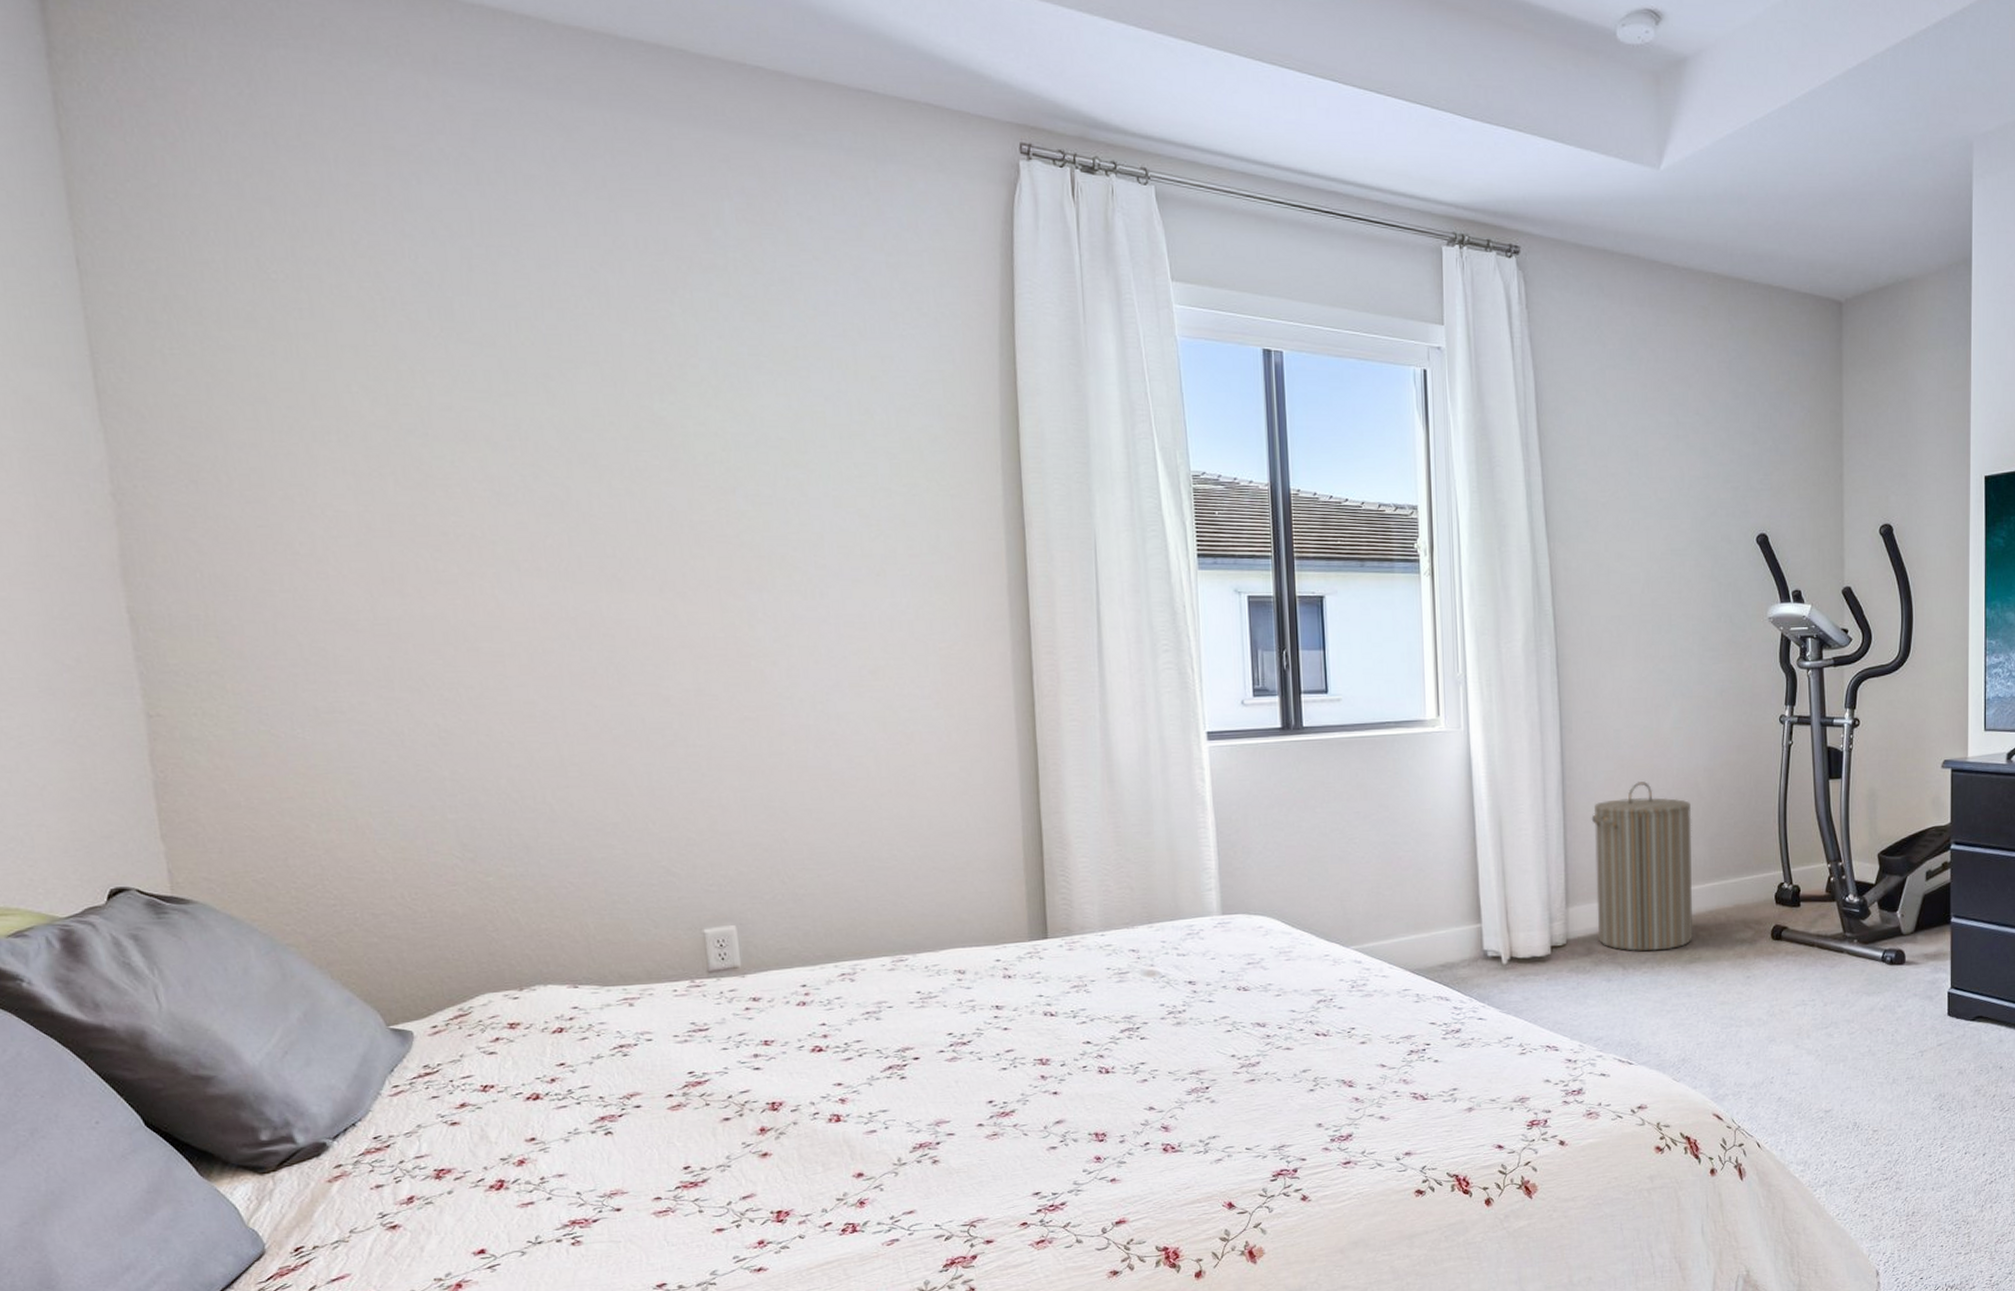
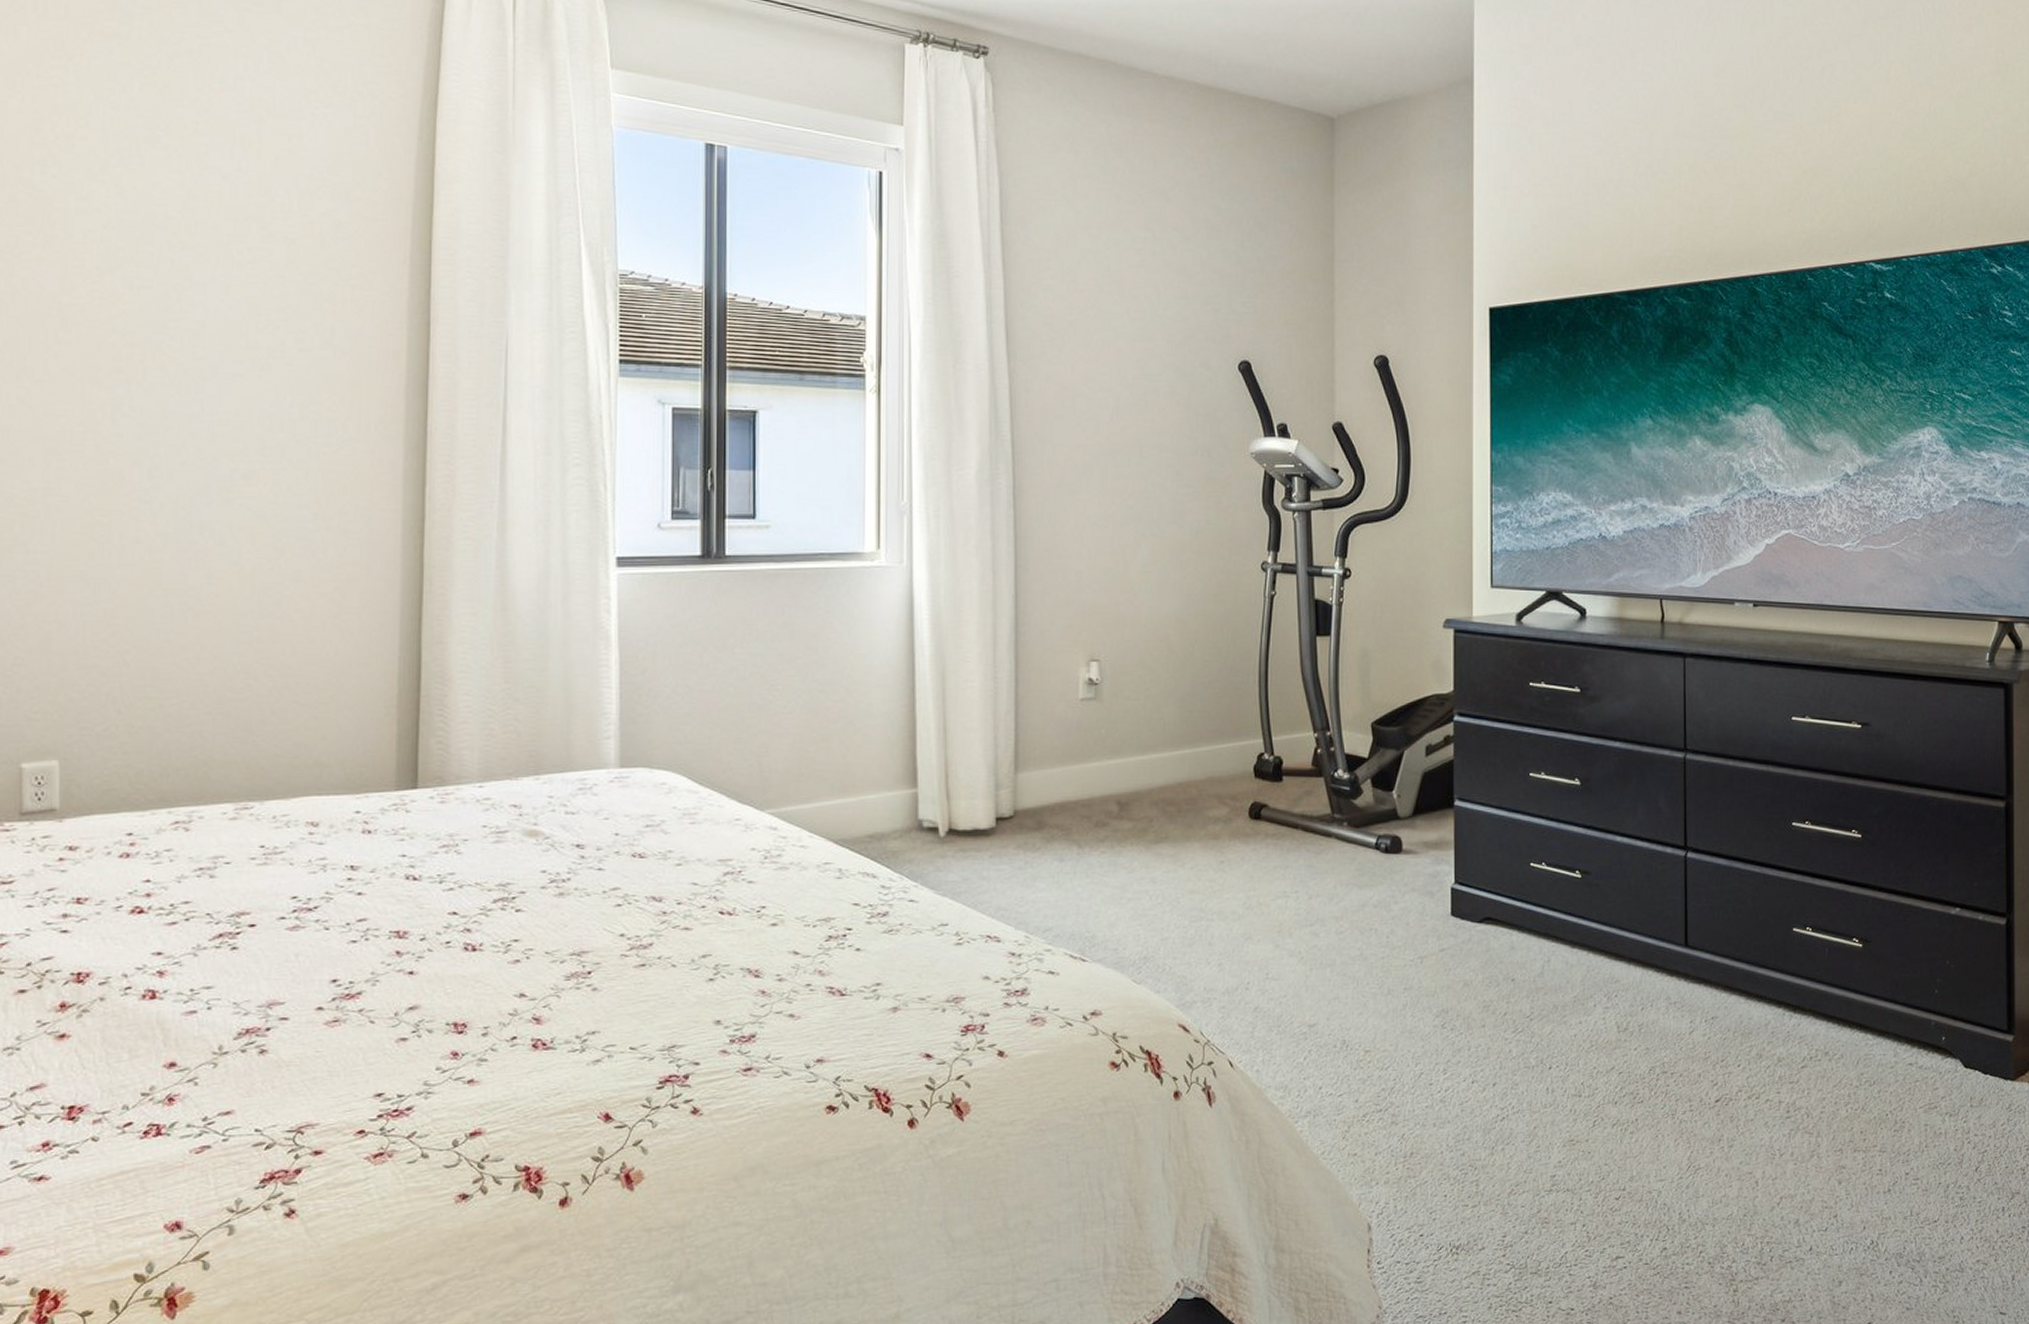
laundry hamper: present [1591,782,1692,952] -> none [1047,631,1161,828]

